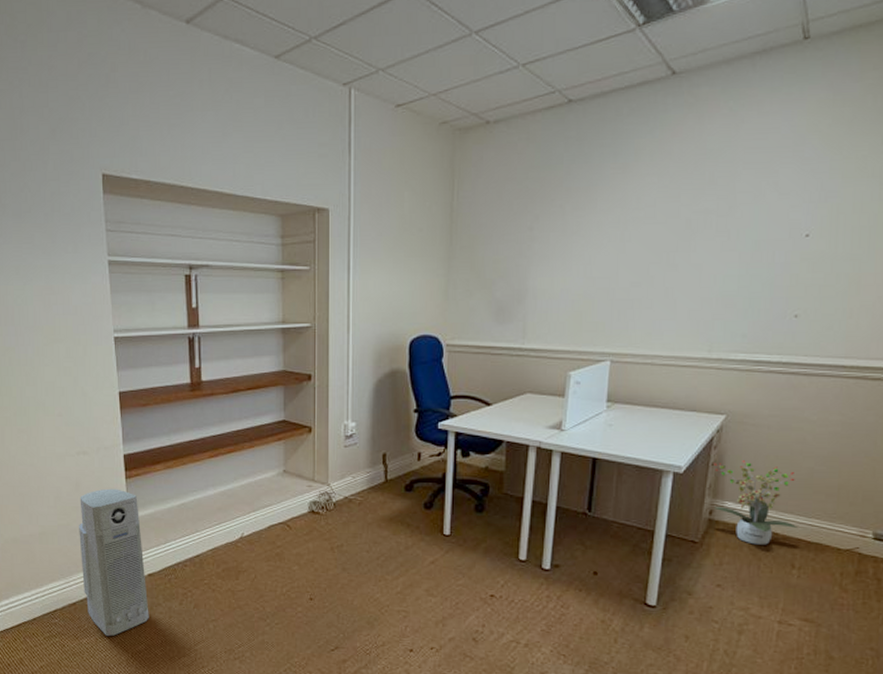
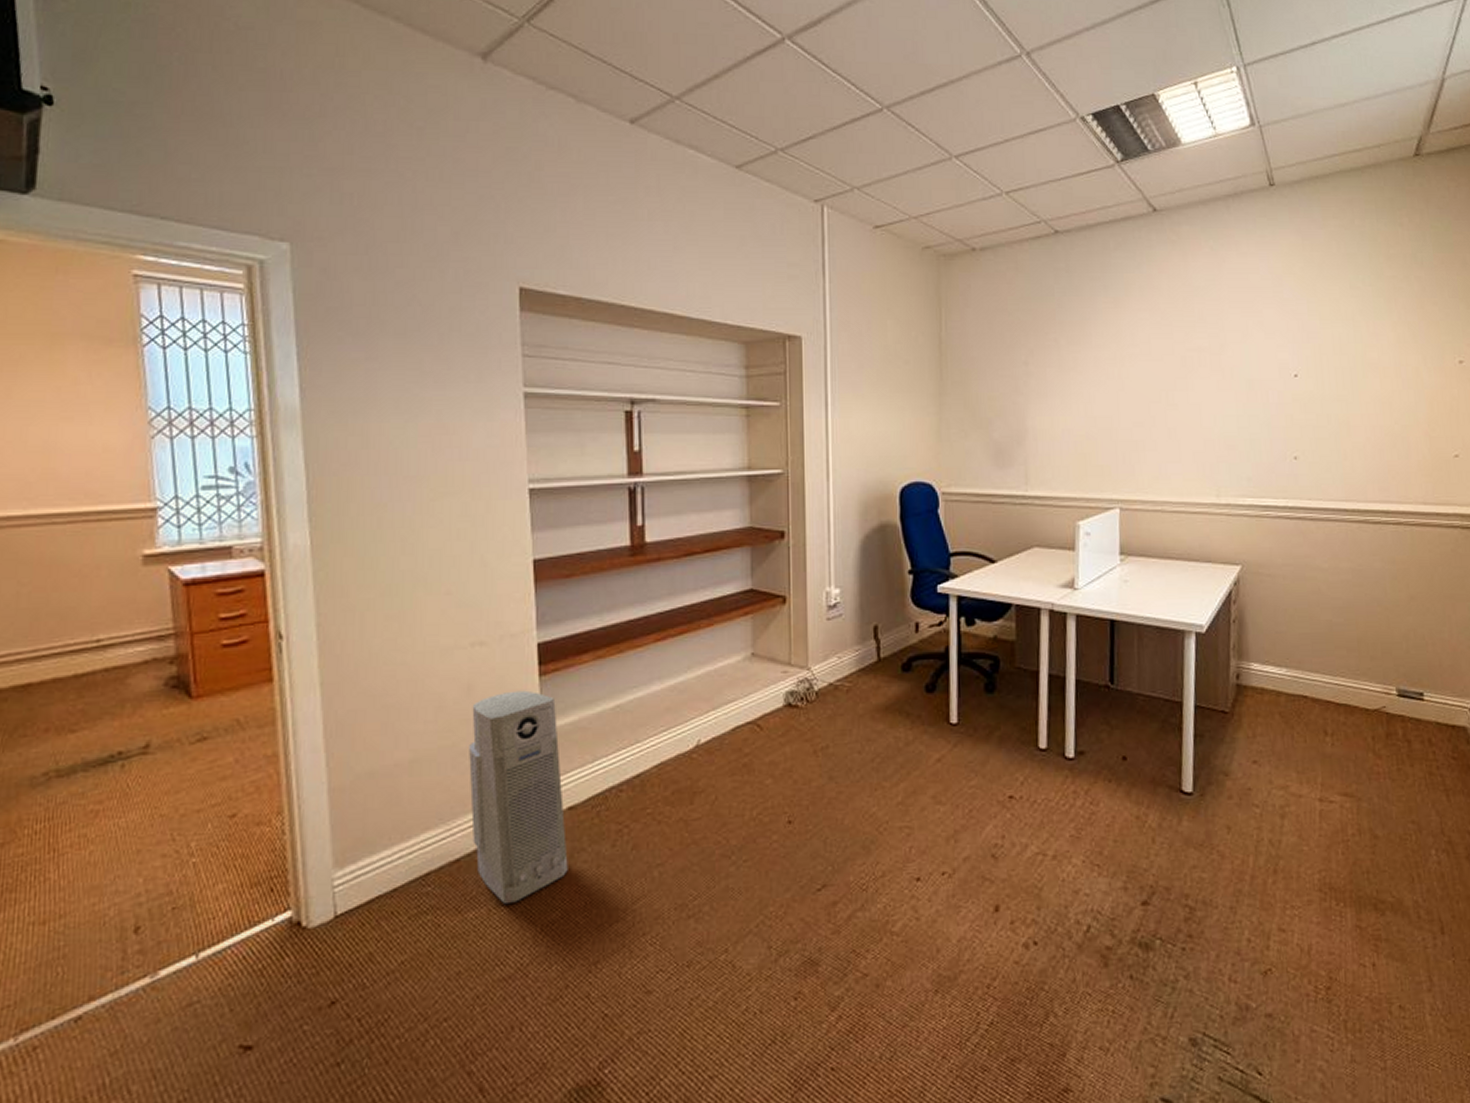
potted plant: present [713,460,797,545] -> none [1235,615,1325,711]

